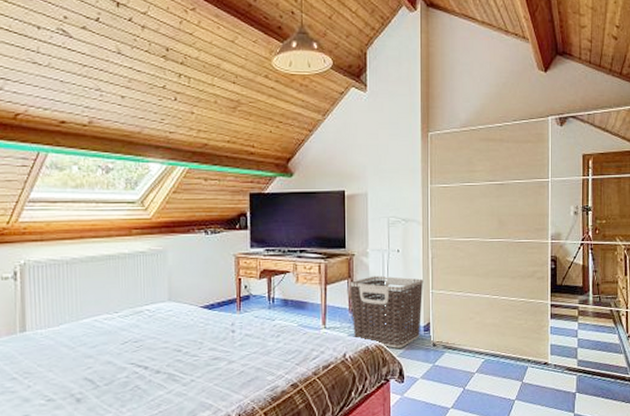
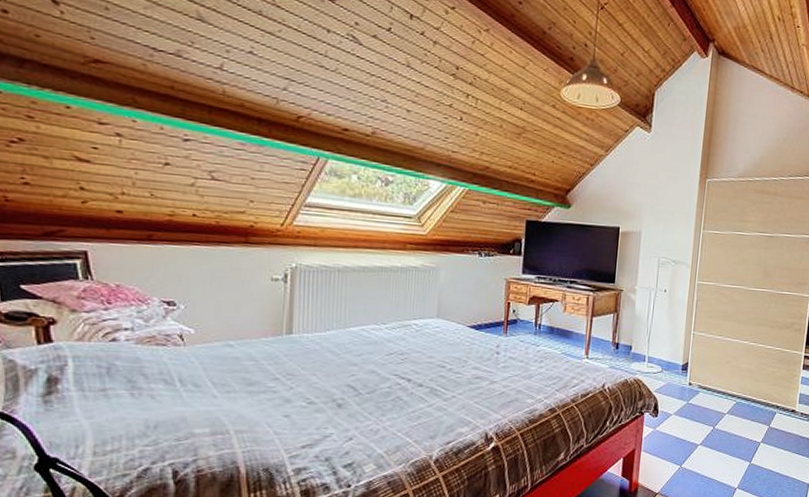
clothes hamper: present [350,275,424,348] -> none [614,312,687,384]

